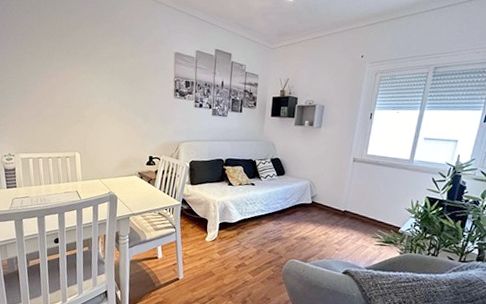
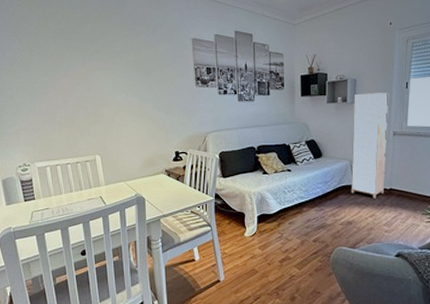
cabinet: none [308,119,354,218] -> present [351,93,389,198]

